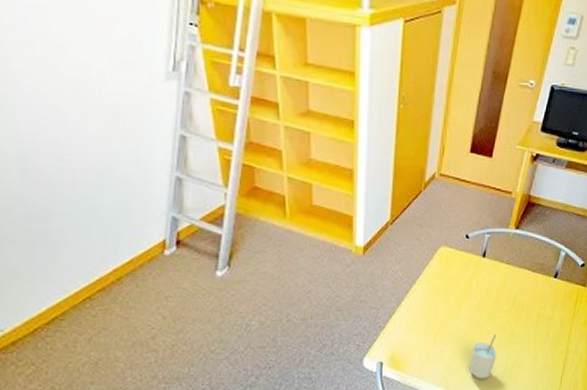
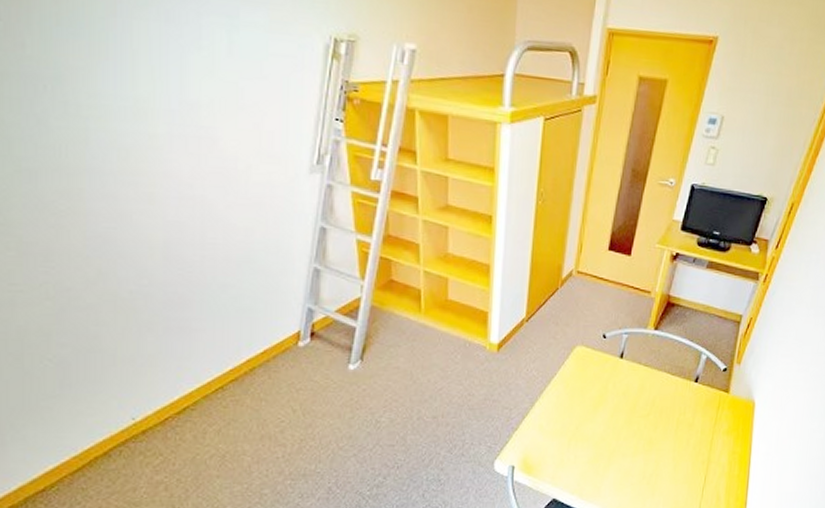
cup: present [469,334,497,379] -> none [605,441,634,489]

